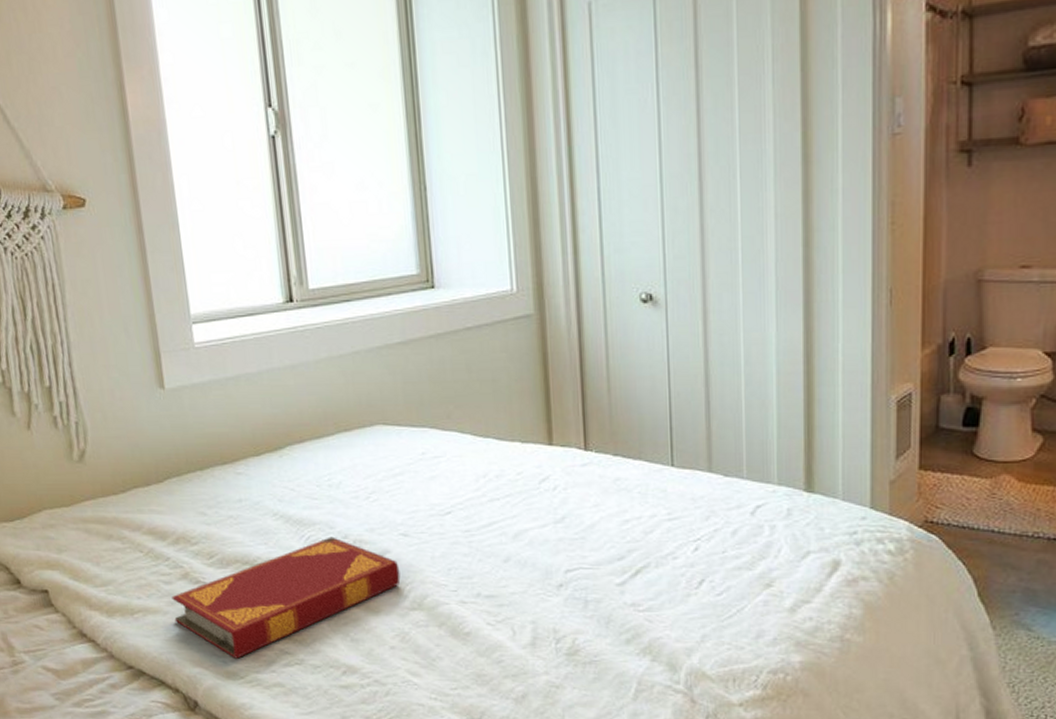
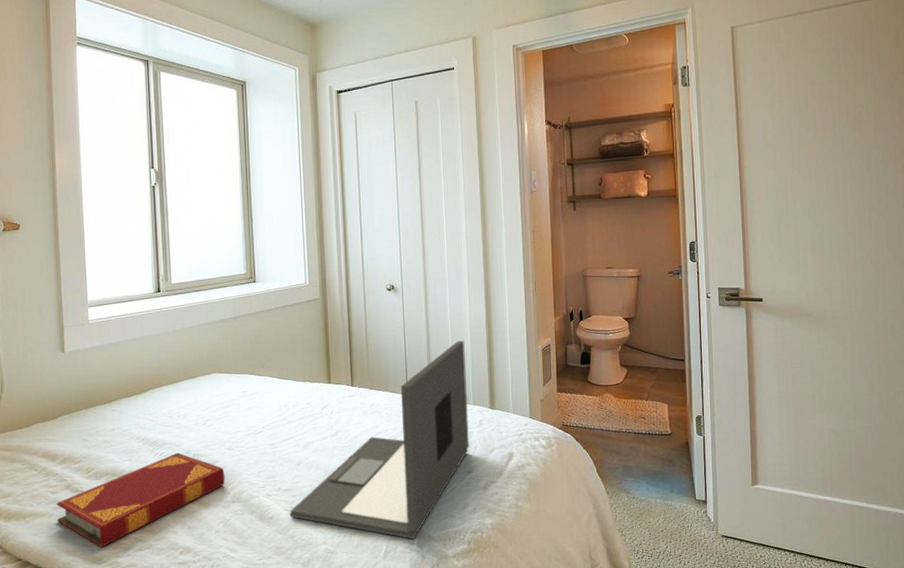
laptop: none [494,384,771,677] -> present [290,341,470,540]

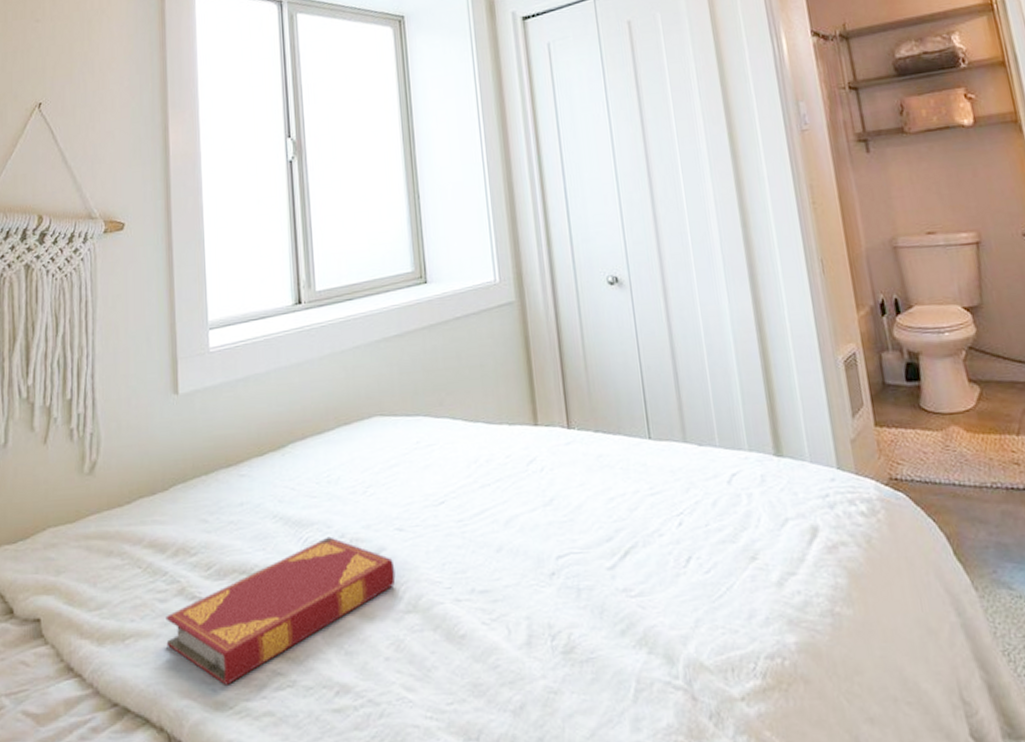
laptop: present [290,341,470,540] -> none [489,353,750,671]

